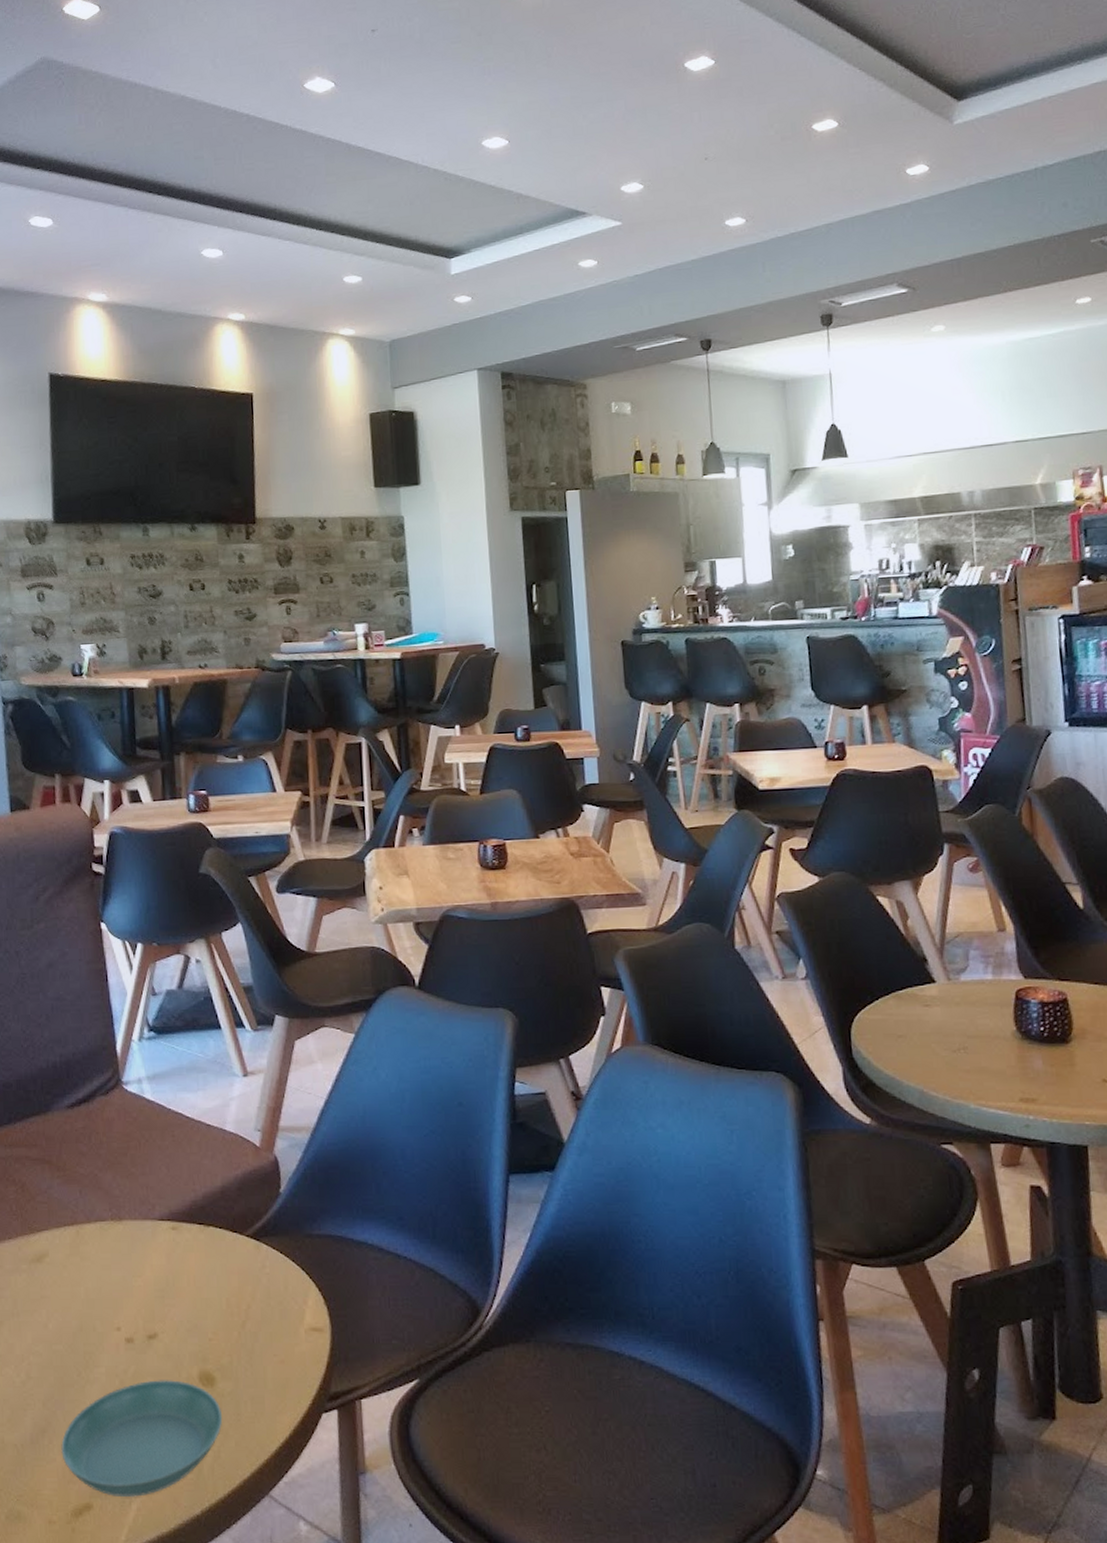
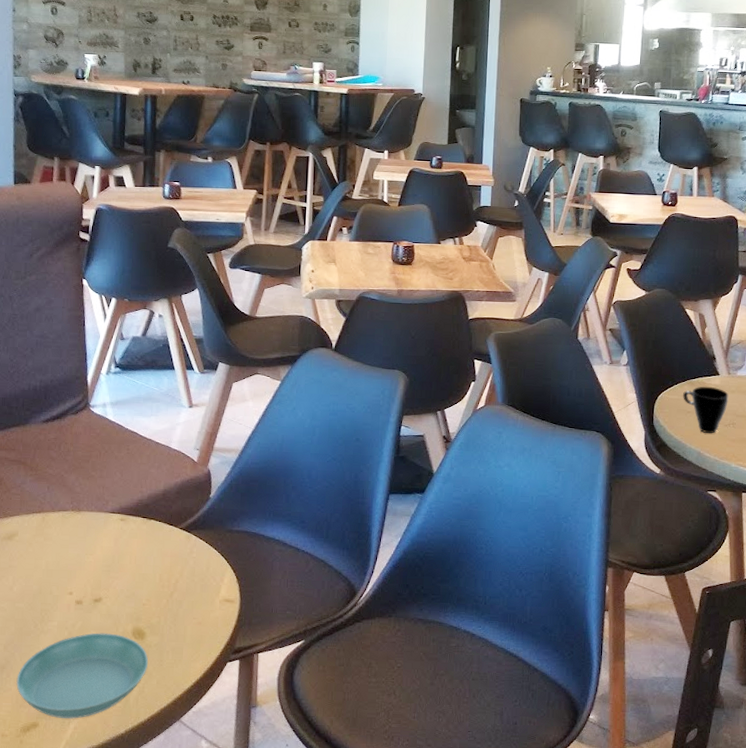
cup: none [888,999,953,1065] -> present [683,386,729,434]

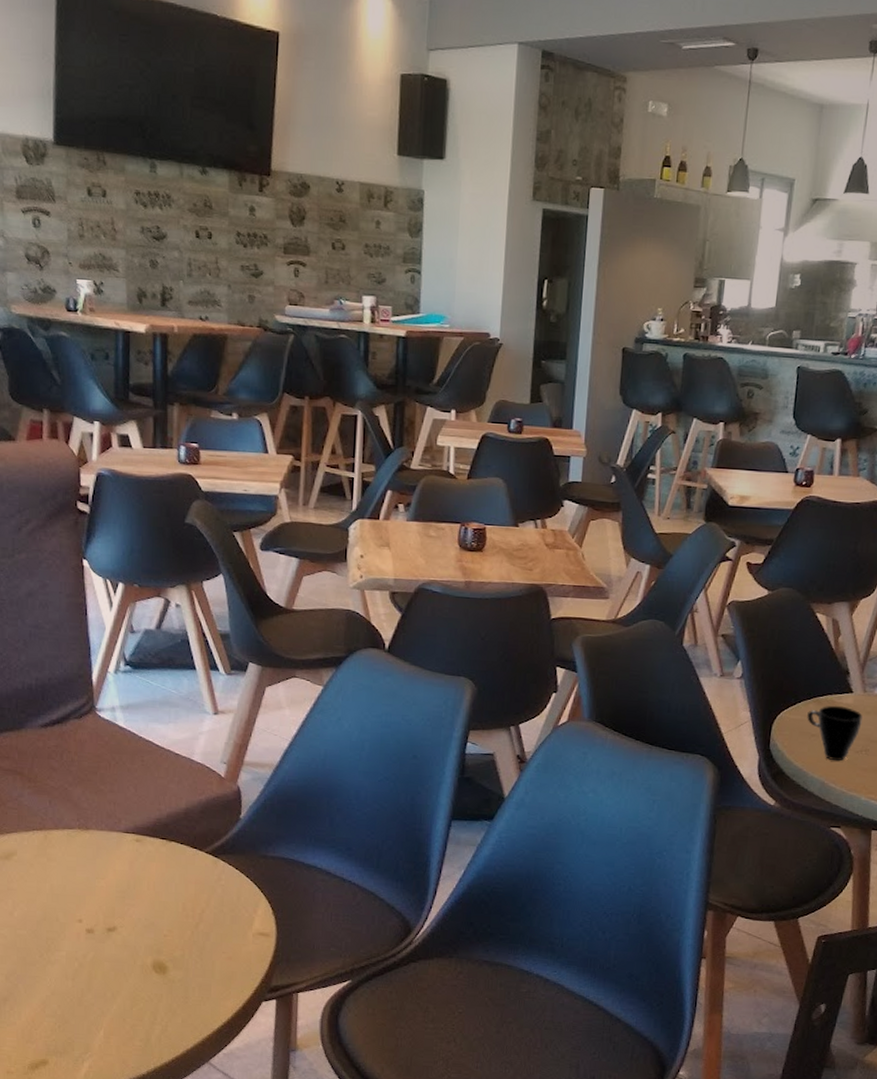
saucer: present [16,633,149,719] -> none [21,965,172,1057]

